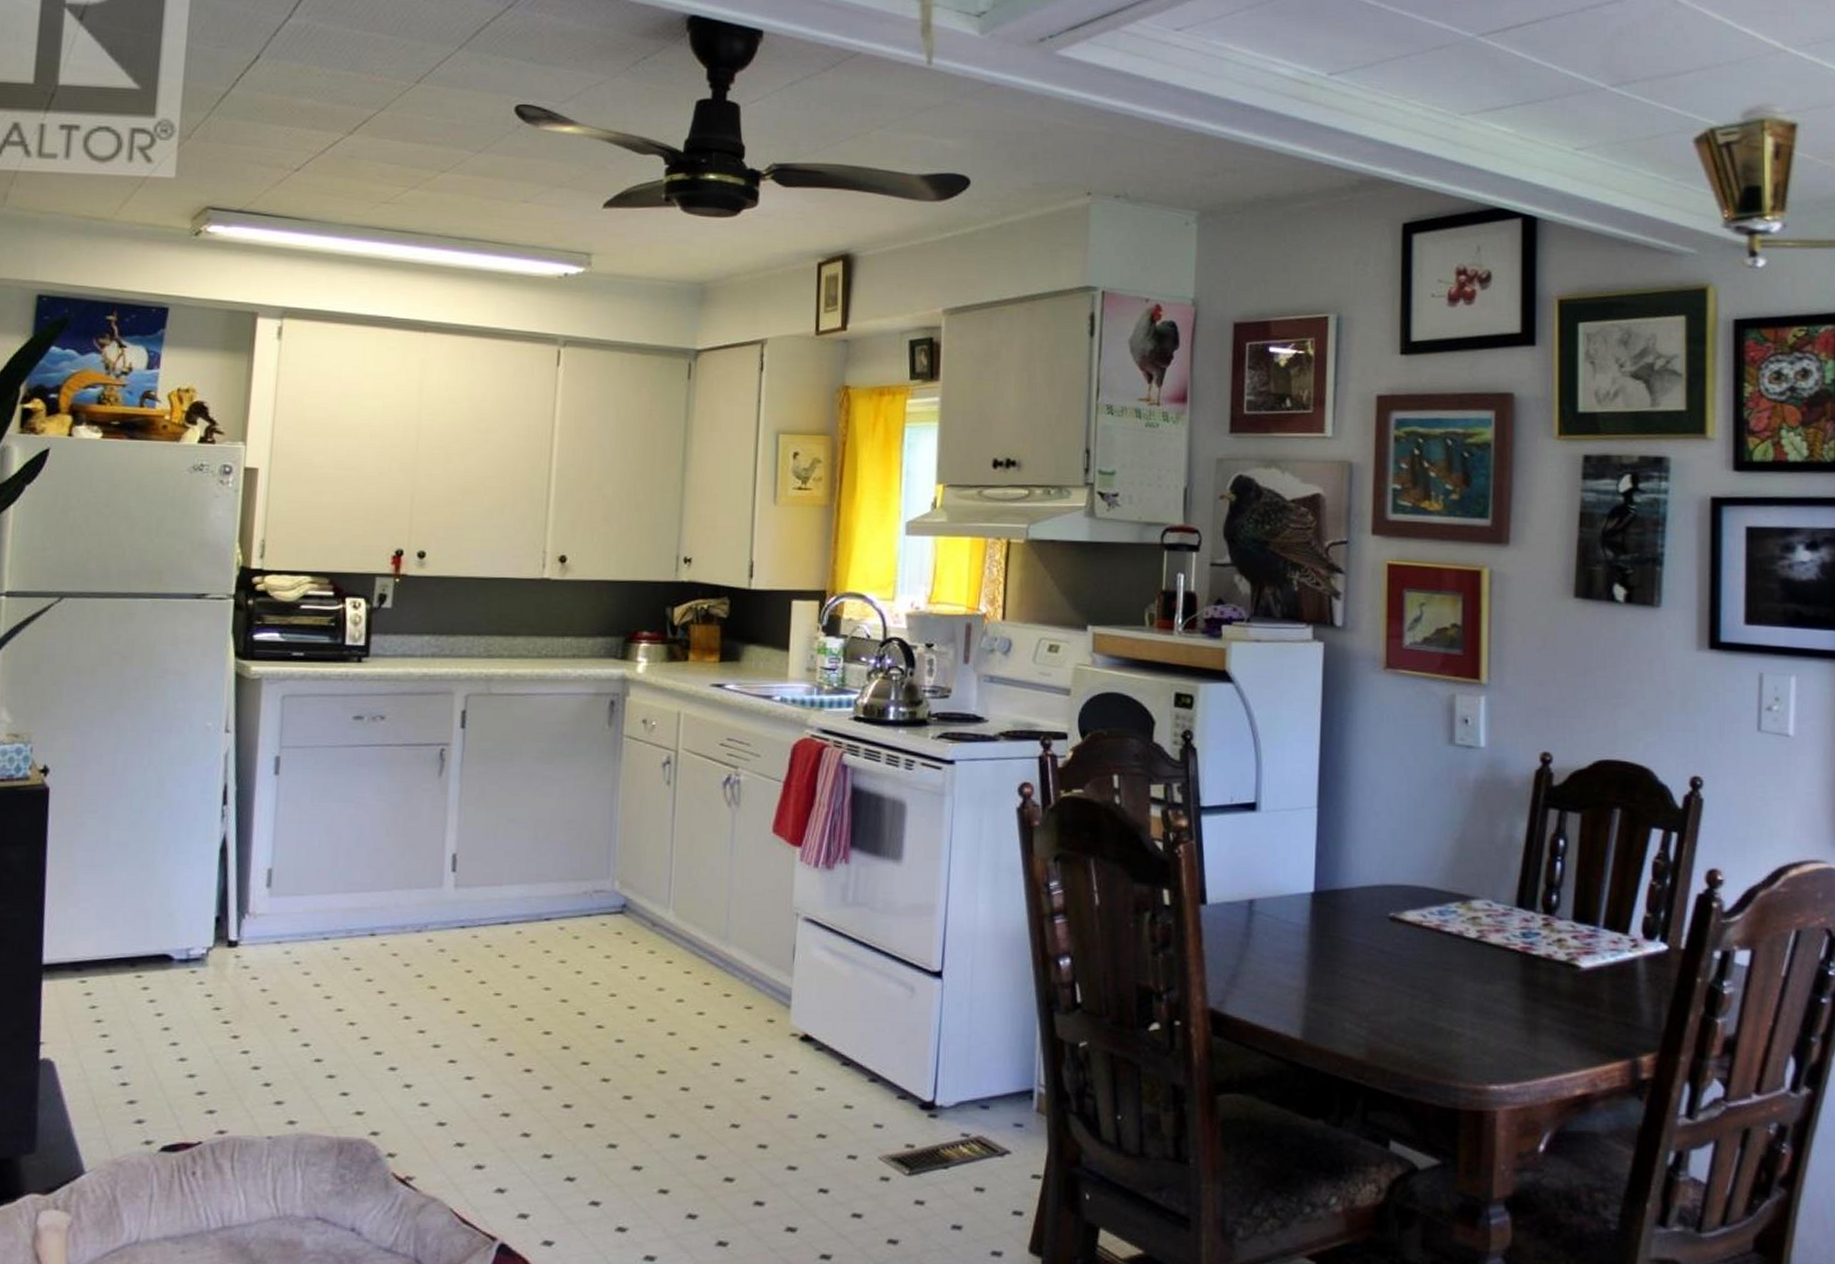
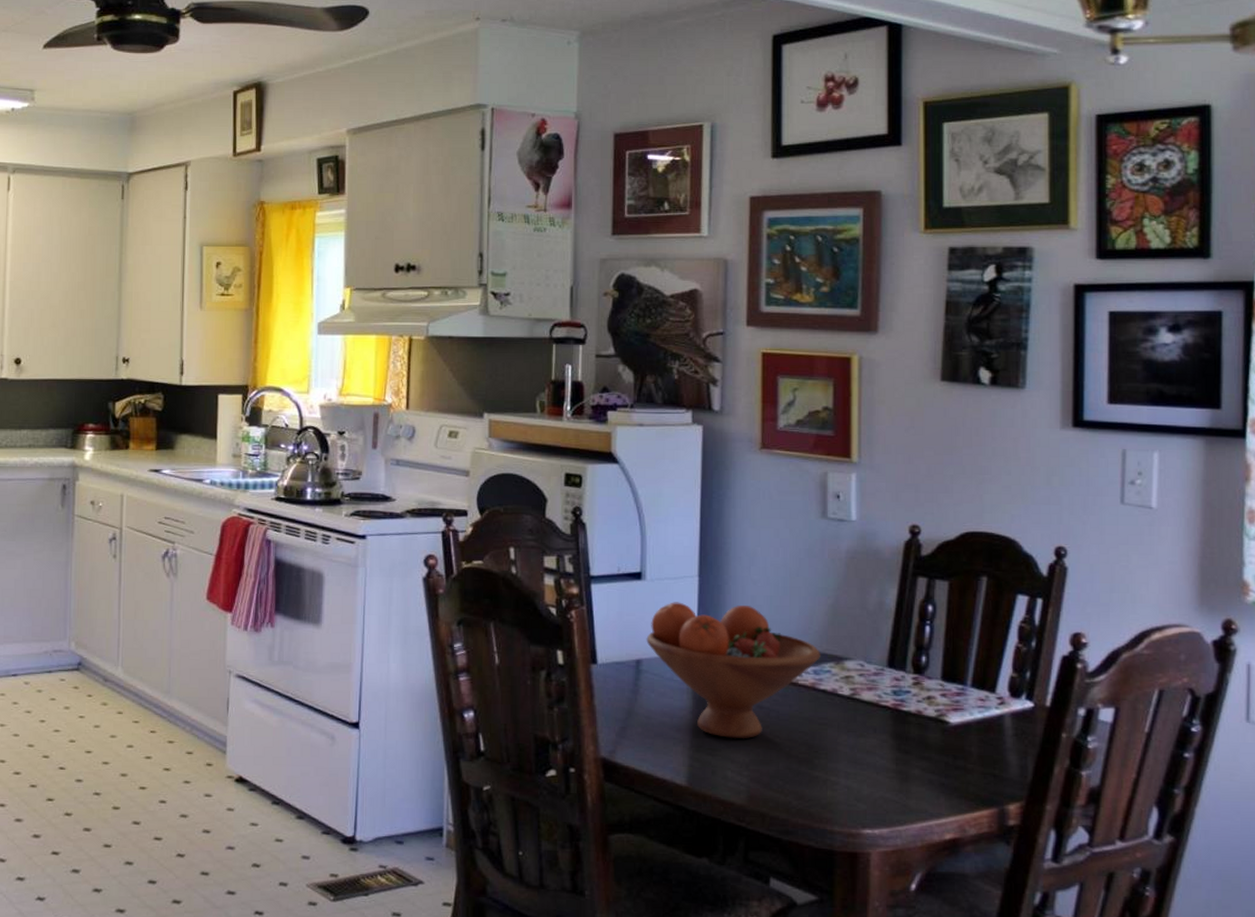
fruit bowl: none [1260,835,1446,987] -> present [646,602,820,739]

